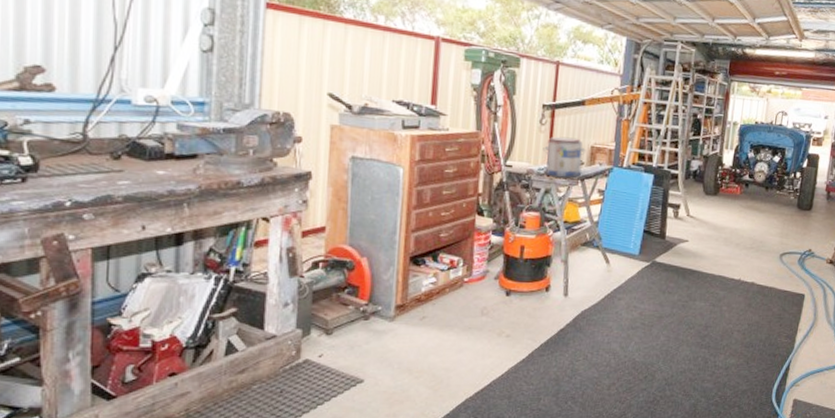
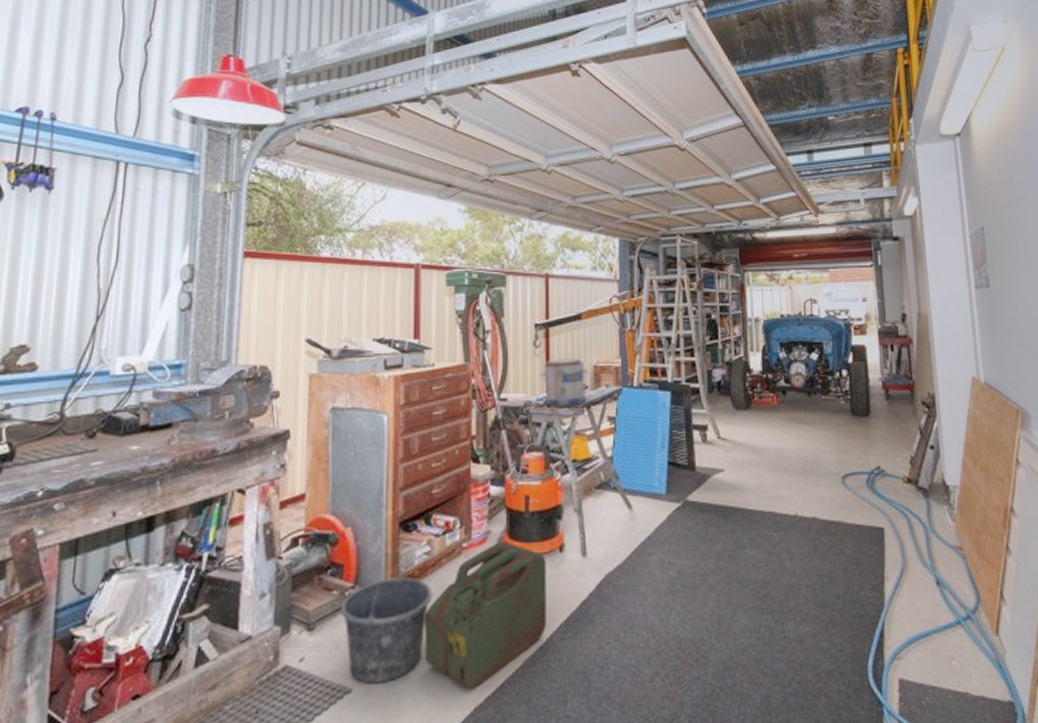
bucket: none [355,277,436,377] -> present [340,548,433,684]
fuel can: none [426,278,534,386] -> present [424,540,546,689]

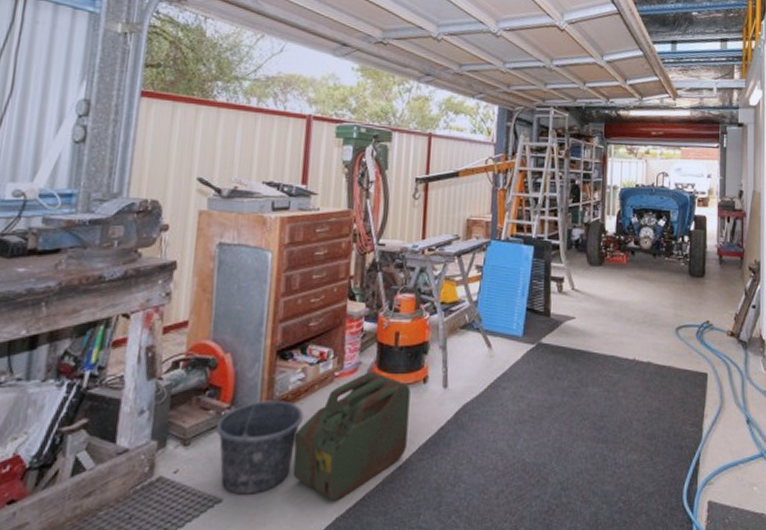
paint can: present [539,358,589,407] -> none [416,210,462,255]

